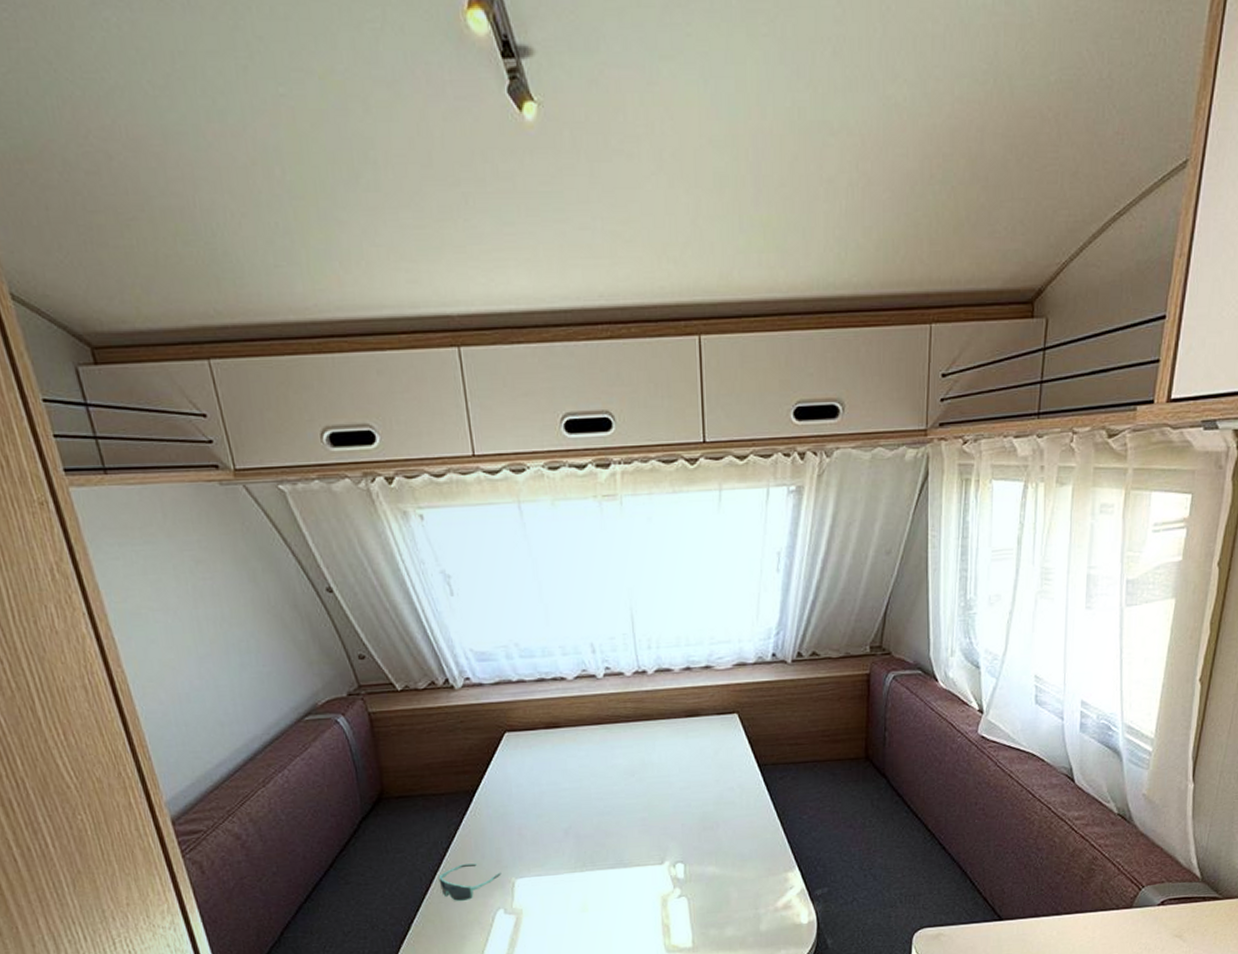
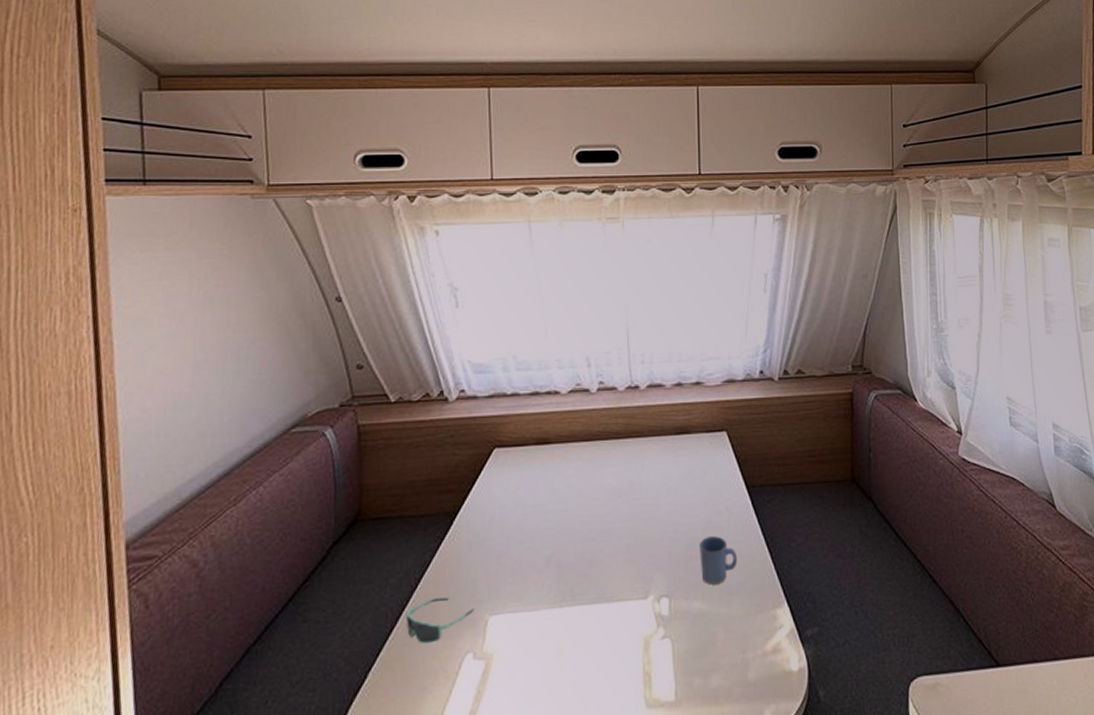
mug: none [712,810,750,852] -> present [699,536,738,585]

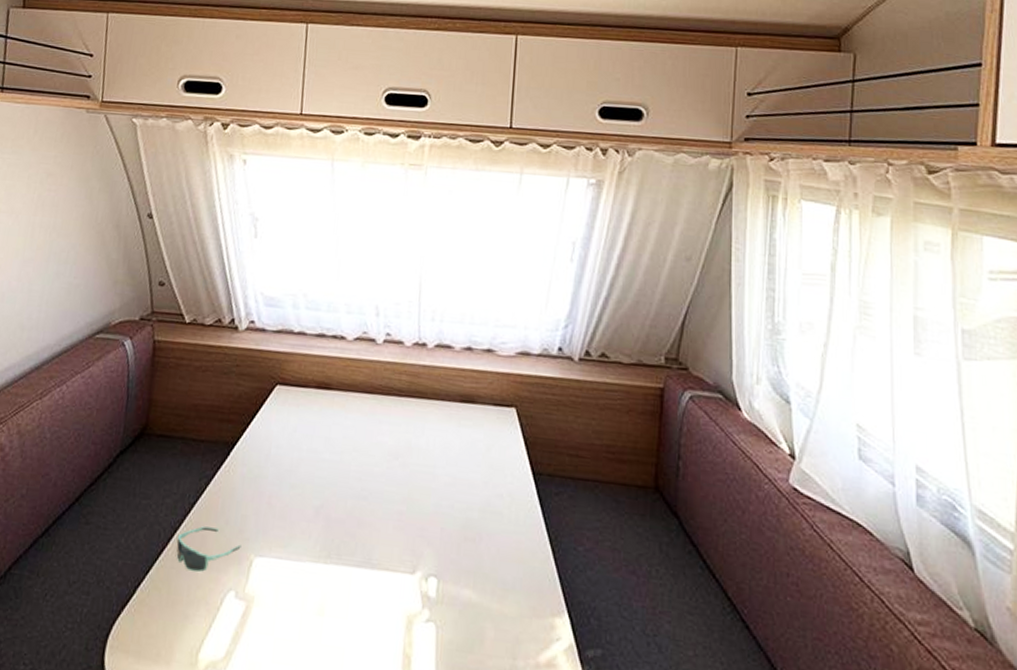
mug: present [699,536,738,585] -> none [474,520,517,576]

